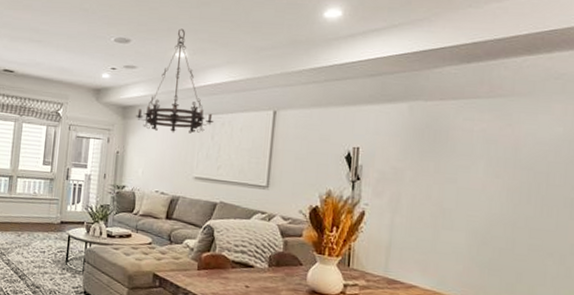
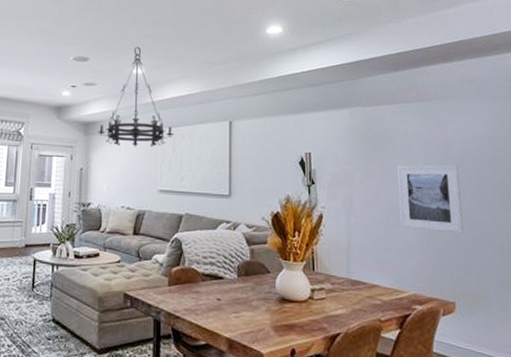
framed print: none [450,166,527,241] -> present [396,164,464,234]

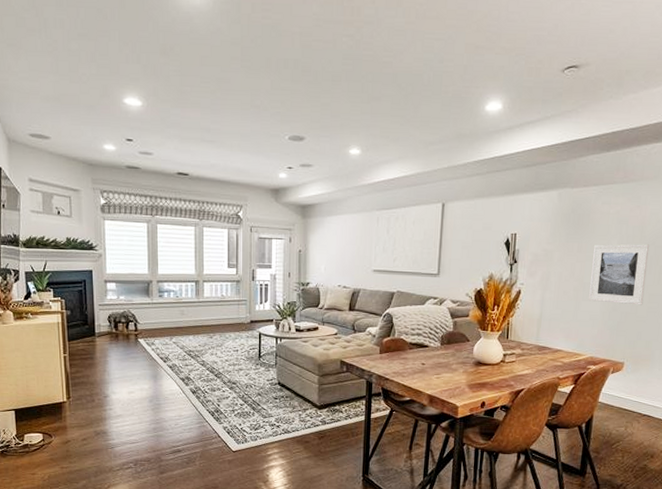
chandelier: present [98,46,175,147] -> none [315,124,389,230]

